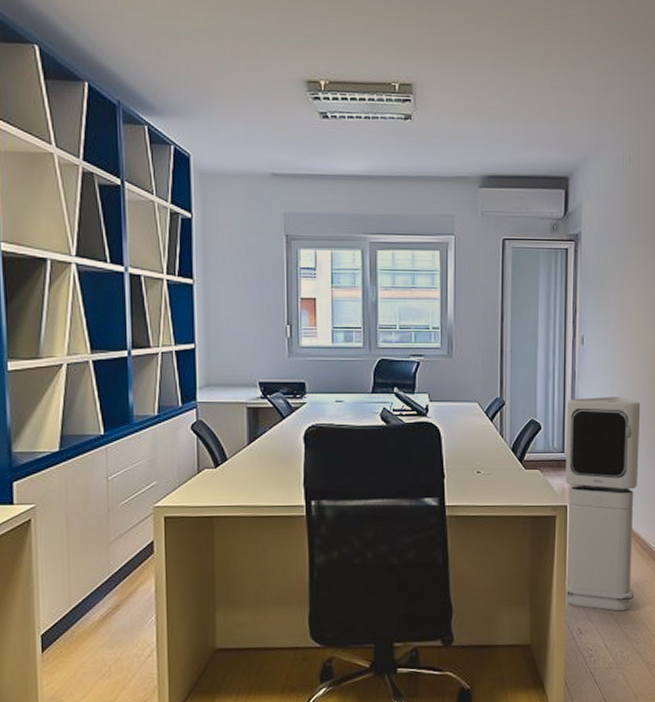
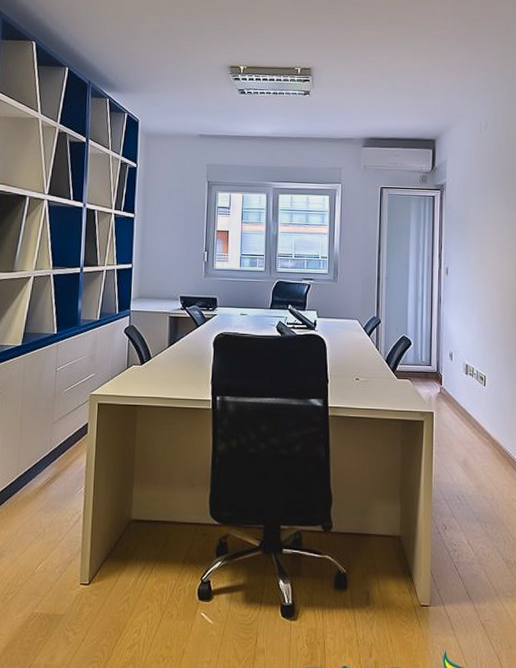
air purifier: present [565,397,641,611] -> none [432,319,498,511]

